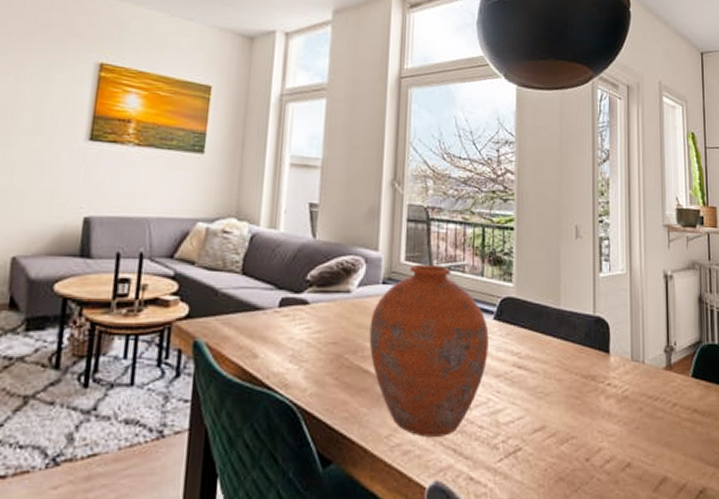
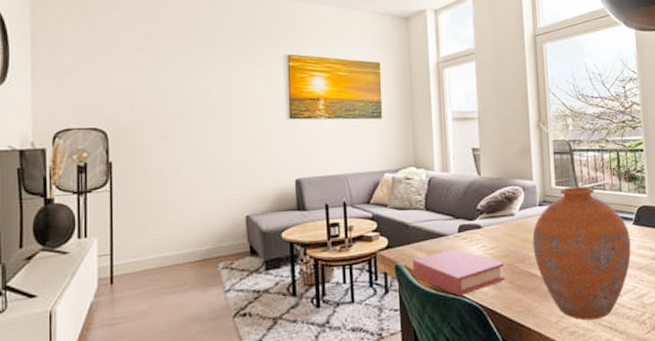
book: none [215,327,332,390] -> present [413,248,506,296]

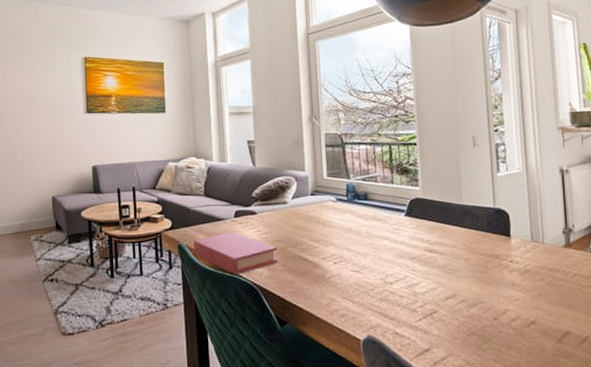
vase: present [532,186,631,320] -> none [304,178,403,304]

